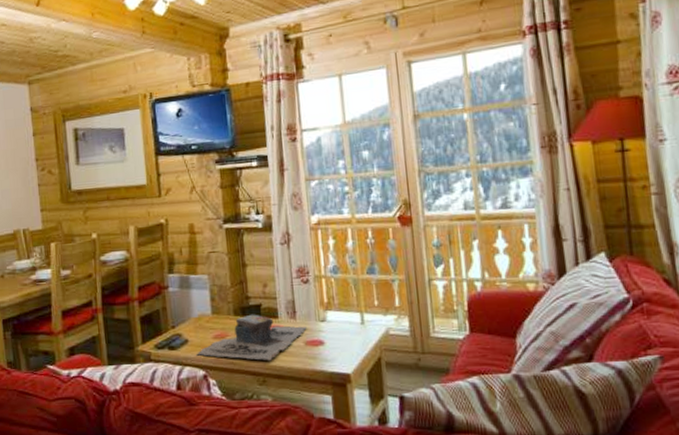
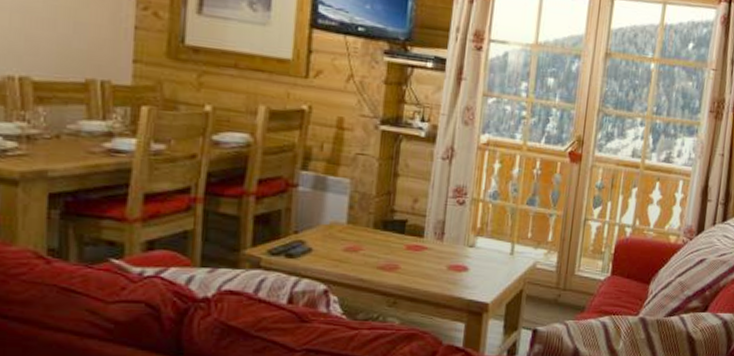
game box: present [196,314,307,361] -> none [319,229,453,282]

